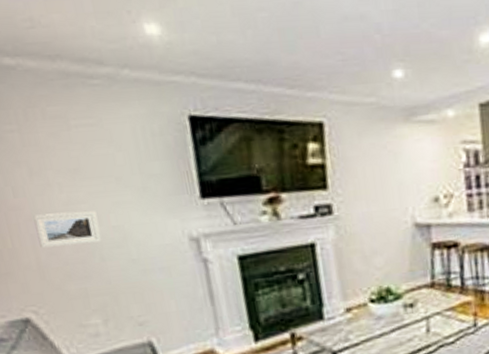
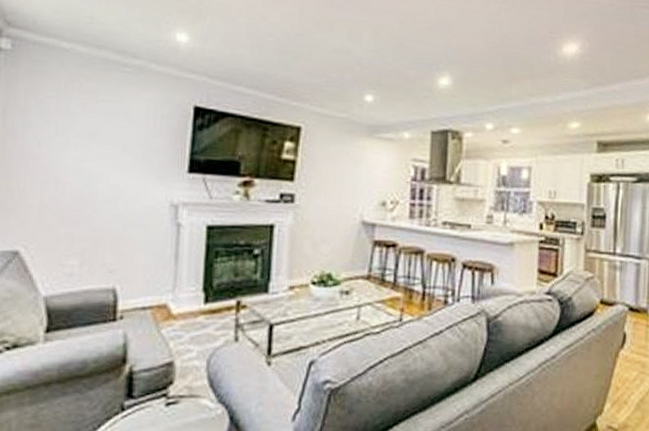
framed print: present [33,211,102,248] -> none [46,165,100,196]

